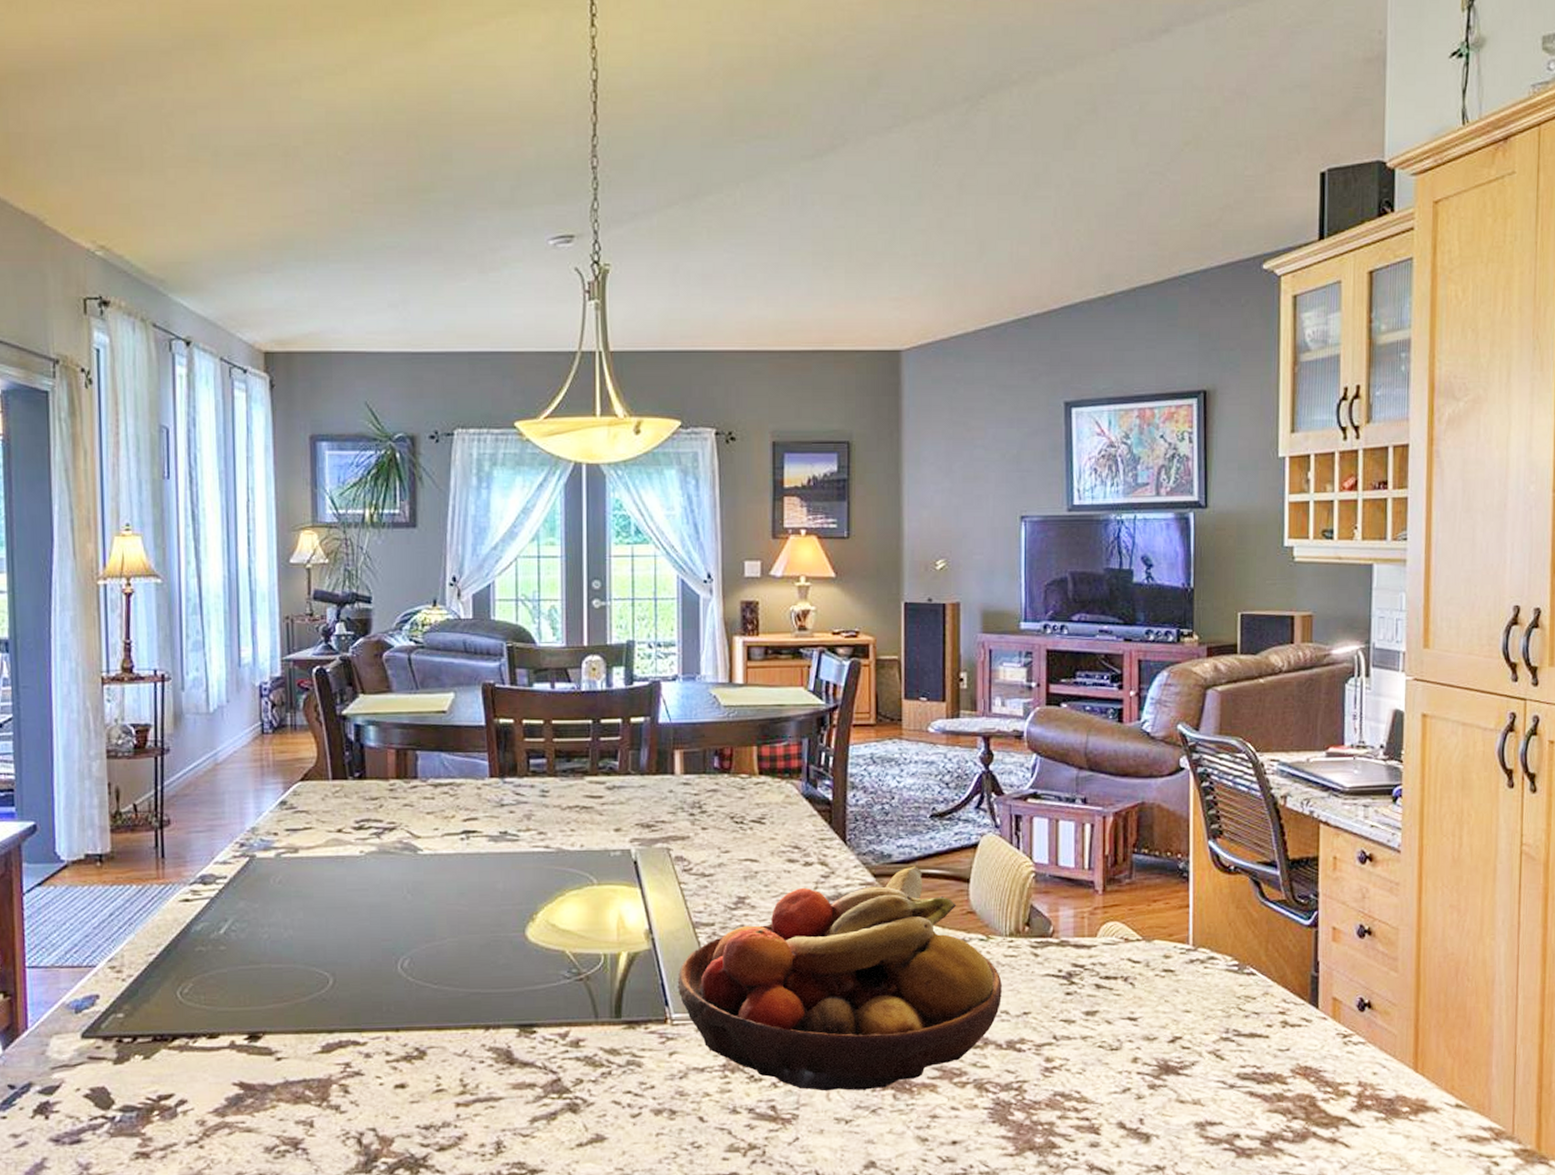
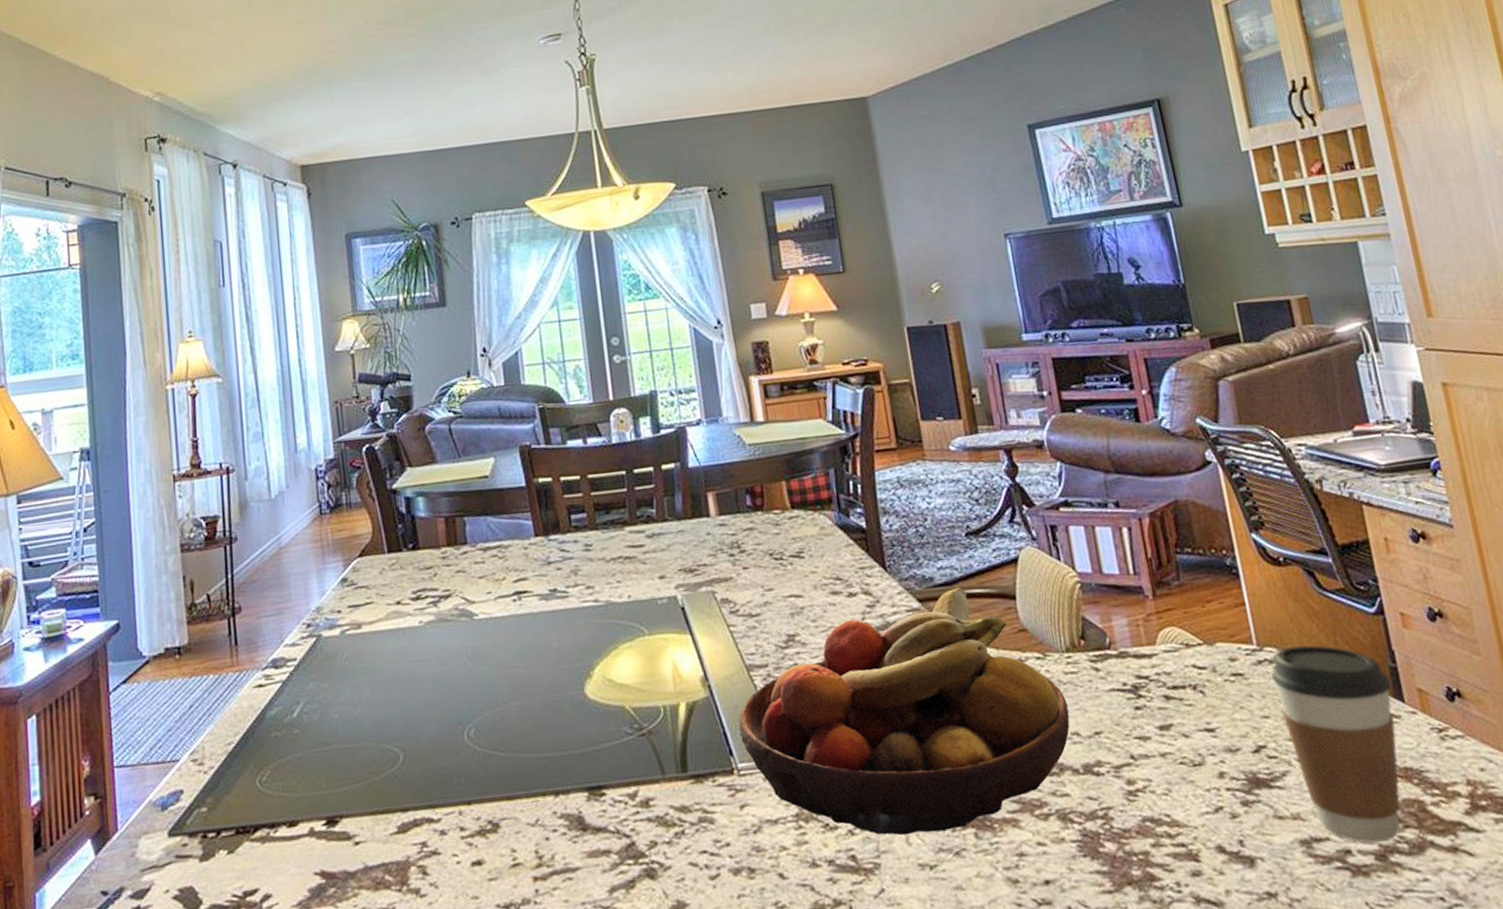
coffee cup: none [1199,949,1310,1131] -> present [1271,645,1401,844]

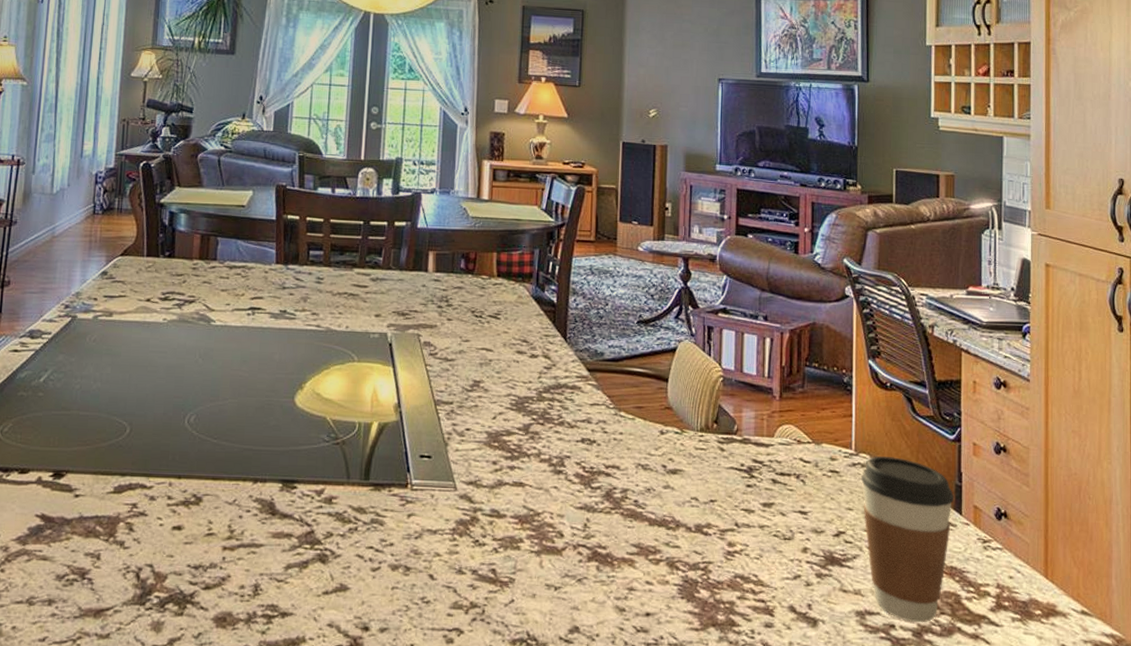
fruit bowl: present [738,587,1070,836] -> none [418,364,693,561]

